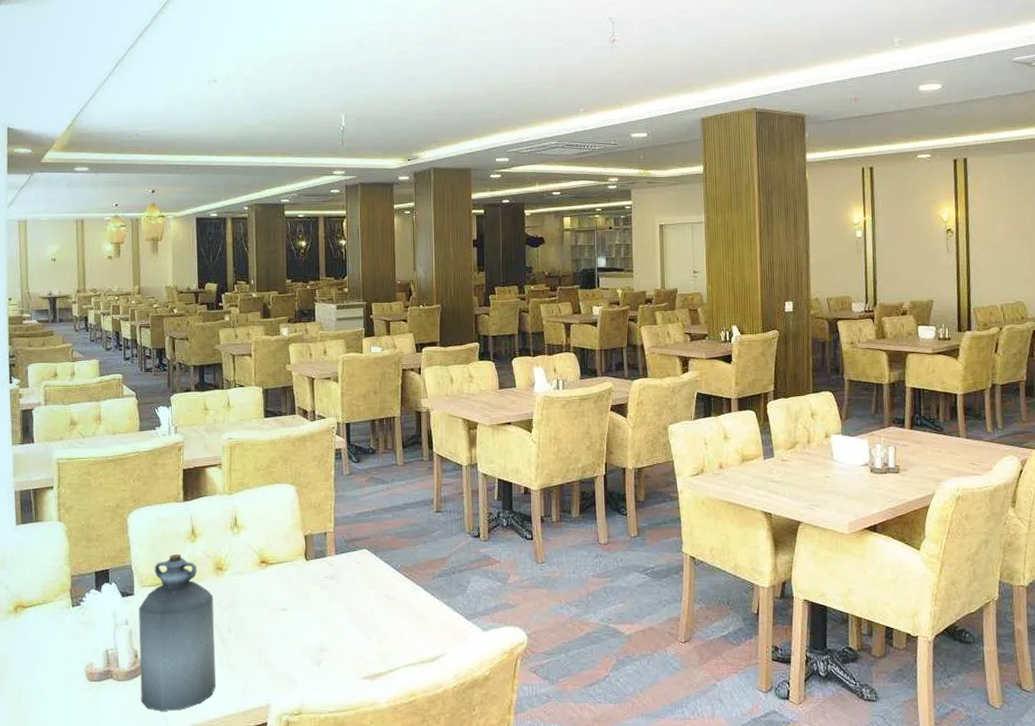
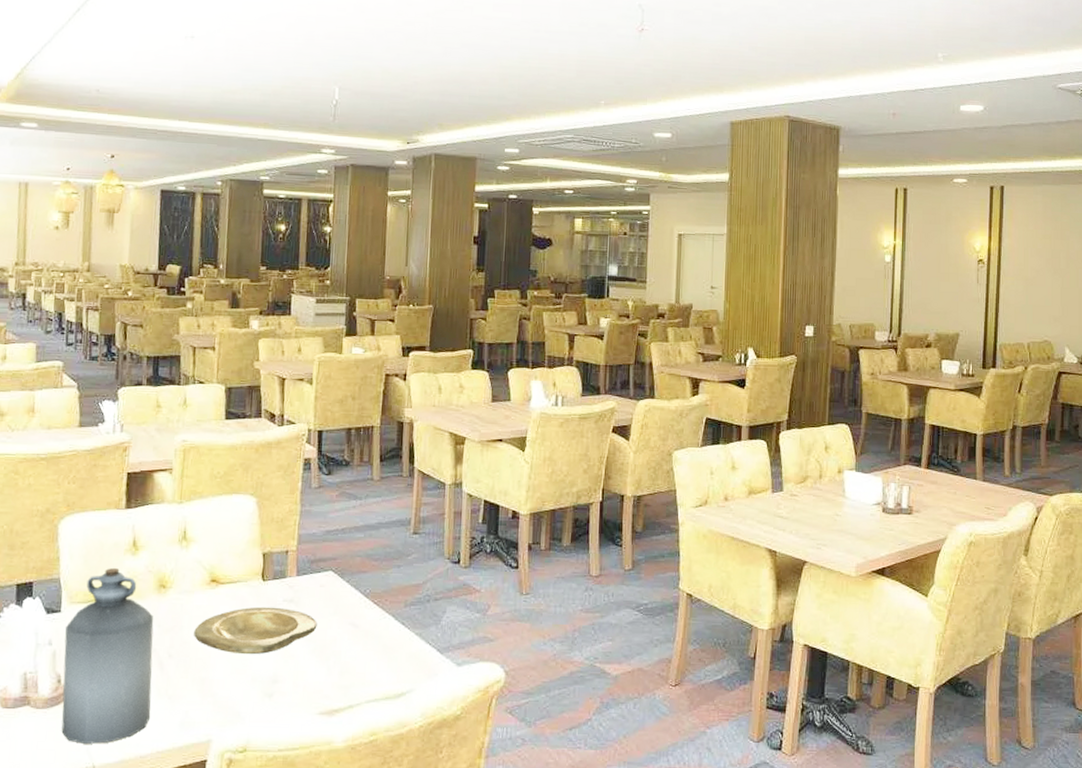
plate: none [249,583,356,627] -> present [194,606,317,655]

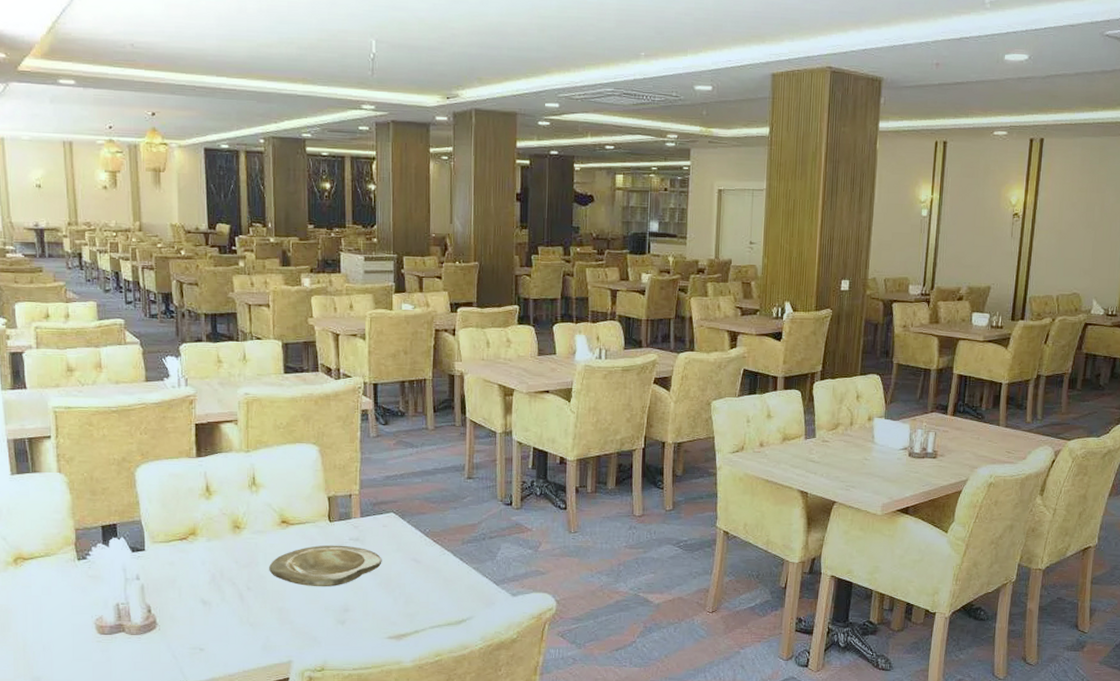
bottle: present [61,567,154,744] -> none [151,510,235,665]

